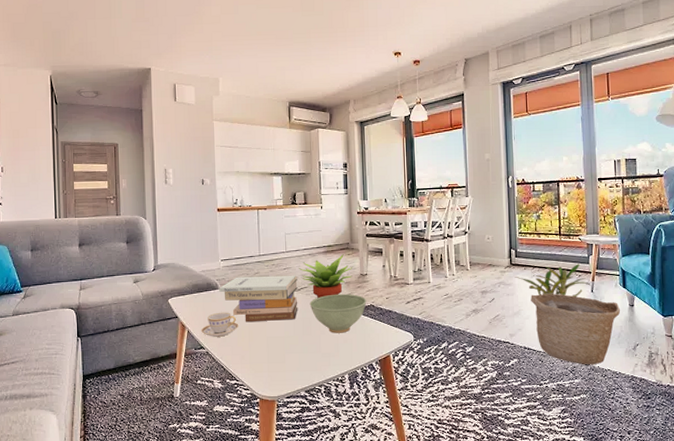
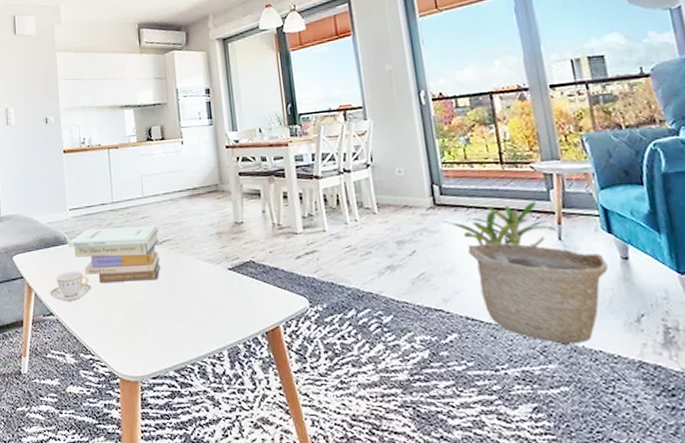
succulent plant: present [298,254,353,299] -> none [158,198,225,254]
bowl: present [309,293,367,333] -> none [174,247,245,297]

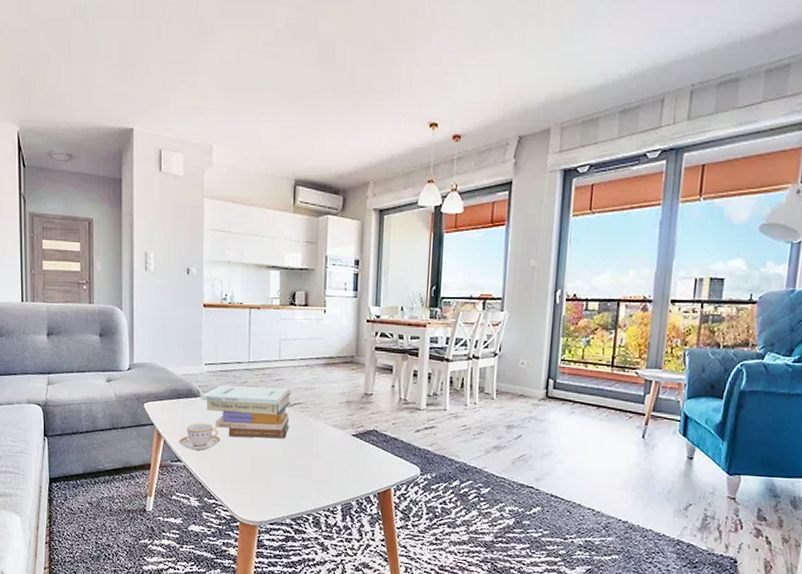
potted plant: present [441,201,556,247] -> none [549,403,642,442]
basket: present [468,243,609,344] -> none [566,434,676,523]

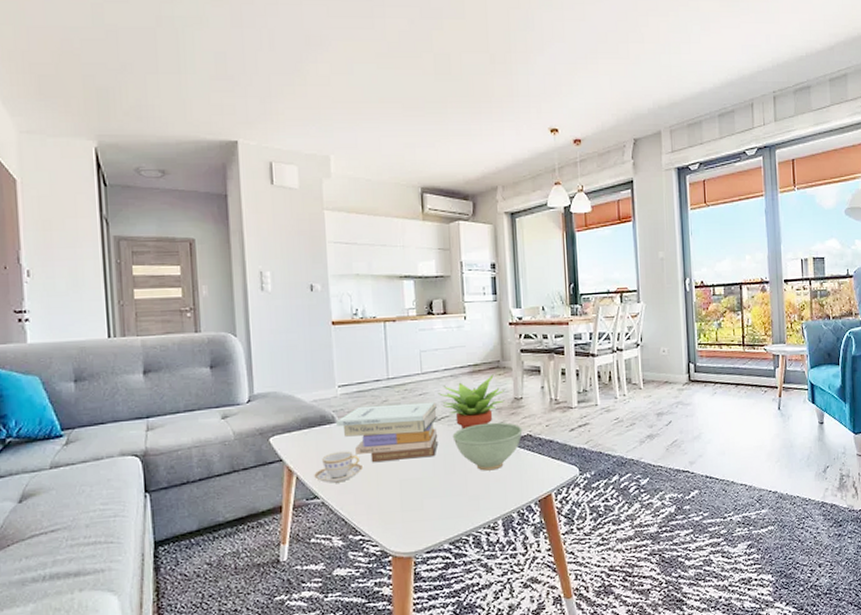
succulent plant: none [292,368,357,418] -> present [437,374,505,430]
bowl: none [302,413,369,459] -> present [452,422,523,471]

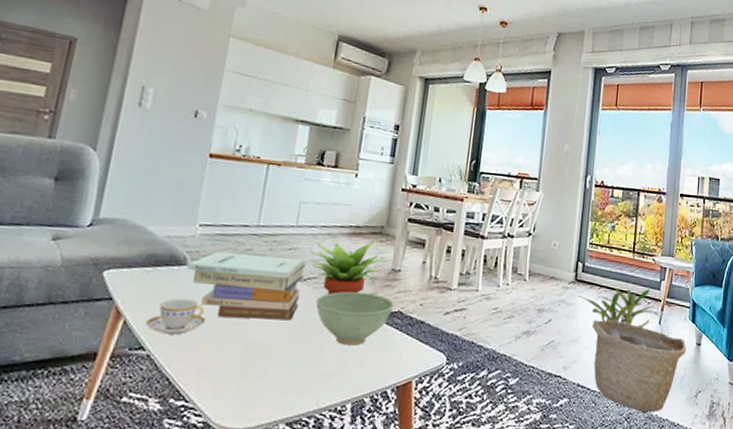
potted plant: none [693,378,777,416] -> present [577,288,659,328]
basket: none [712,413,810,493] -> present [592,319,687,413]

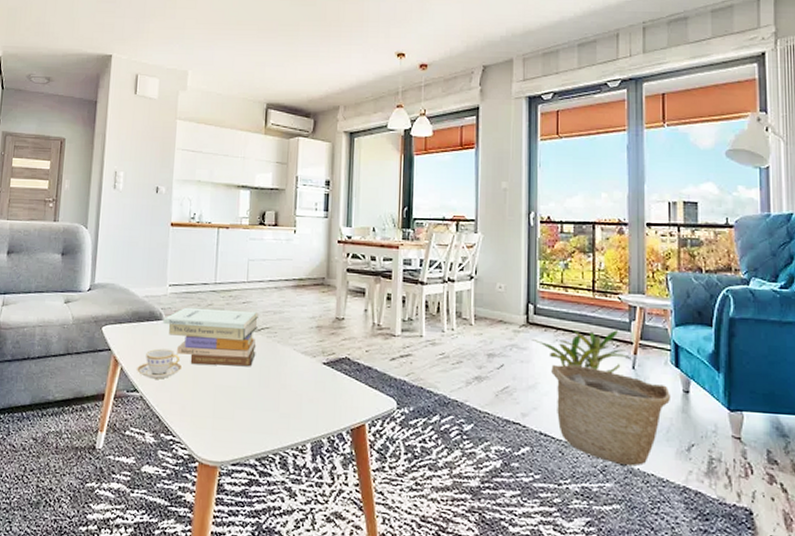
succulent plant: present [309,240,384,295] -> none [260,291,328,344]
bowl: present [315,291,394,346] -> none [270,339,341,390]

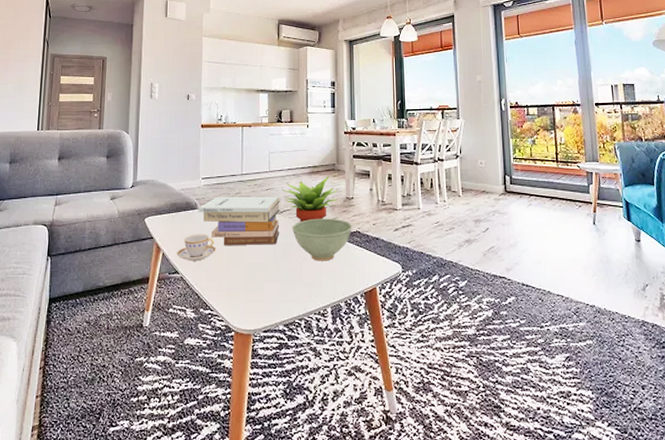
succulent plant: none [260,291,328,344] -> present [281,176,339,223]
bowl: none [270,339,341,390] -> present [292,218,352,261]
potted plant: present [531,330,631,373] -> none [509,193,592,229]
basket: present [551,364,672,466] -> none [528,225,627,307]

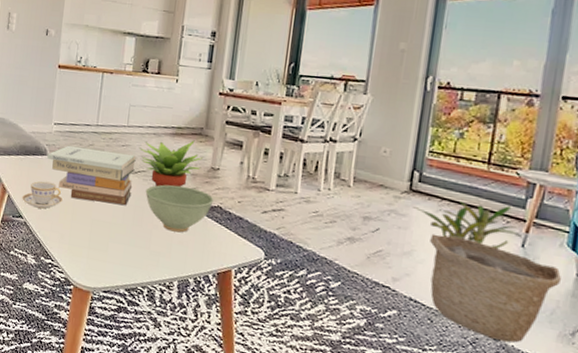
potted plant: none [509,193,592,229] -> present [412,202,522,249]
basket: none [528,225,627,307] -> present [430,234,562,343]

